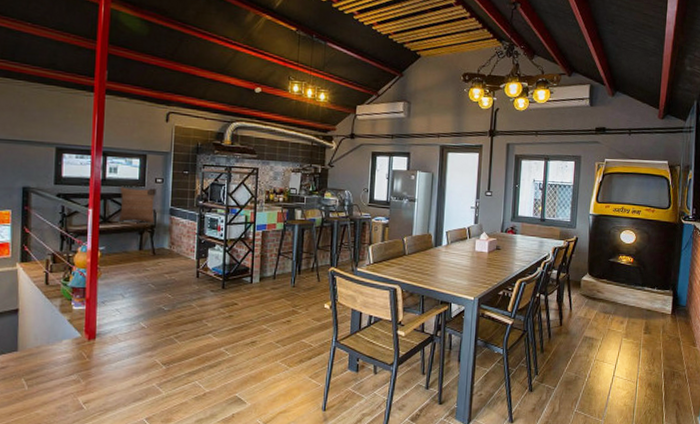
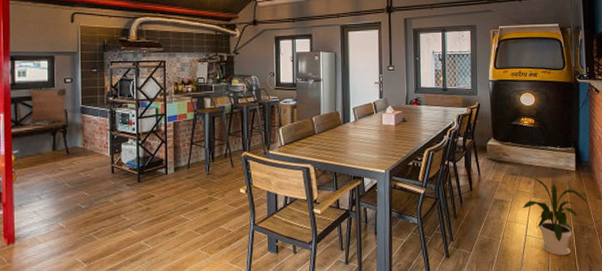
house plant: none [612,315,682,400] -> present [522,175,588,256]

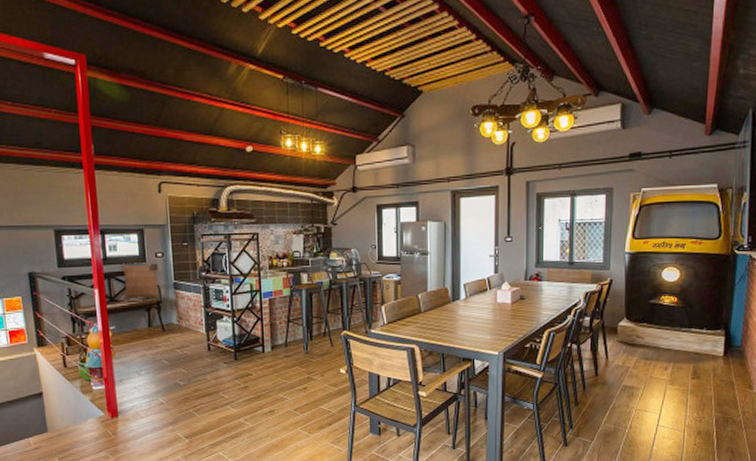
house plant: present [522,175,588,256] -> none [655,360,736,449]

